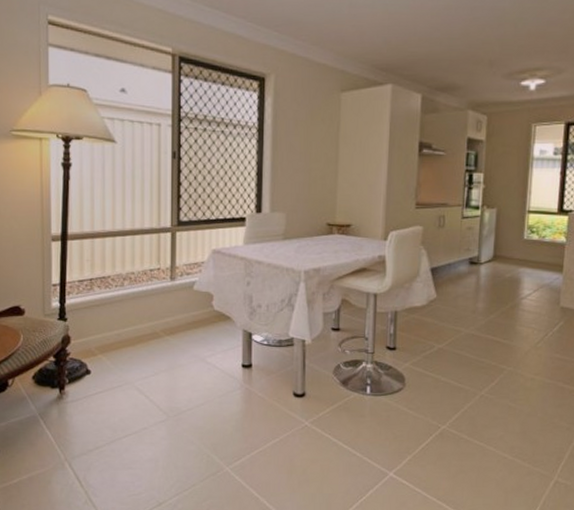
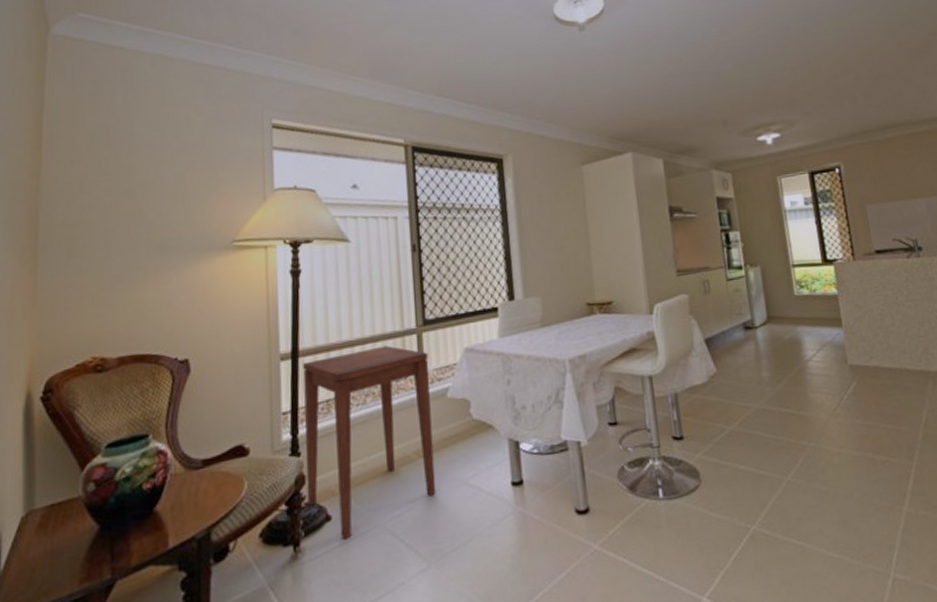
side table: none [71,239,180,390] -> present [303,345,436,540]

